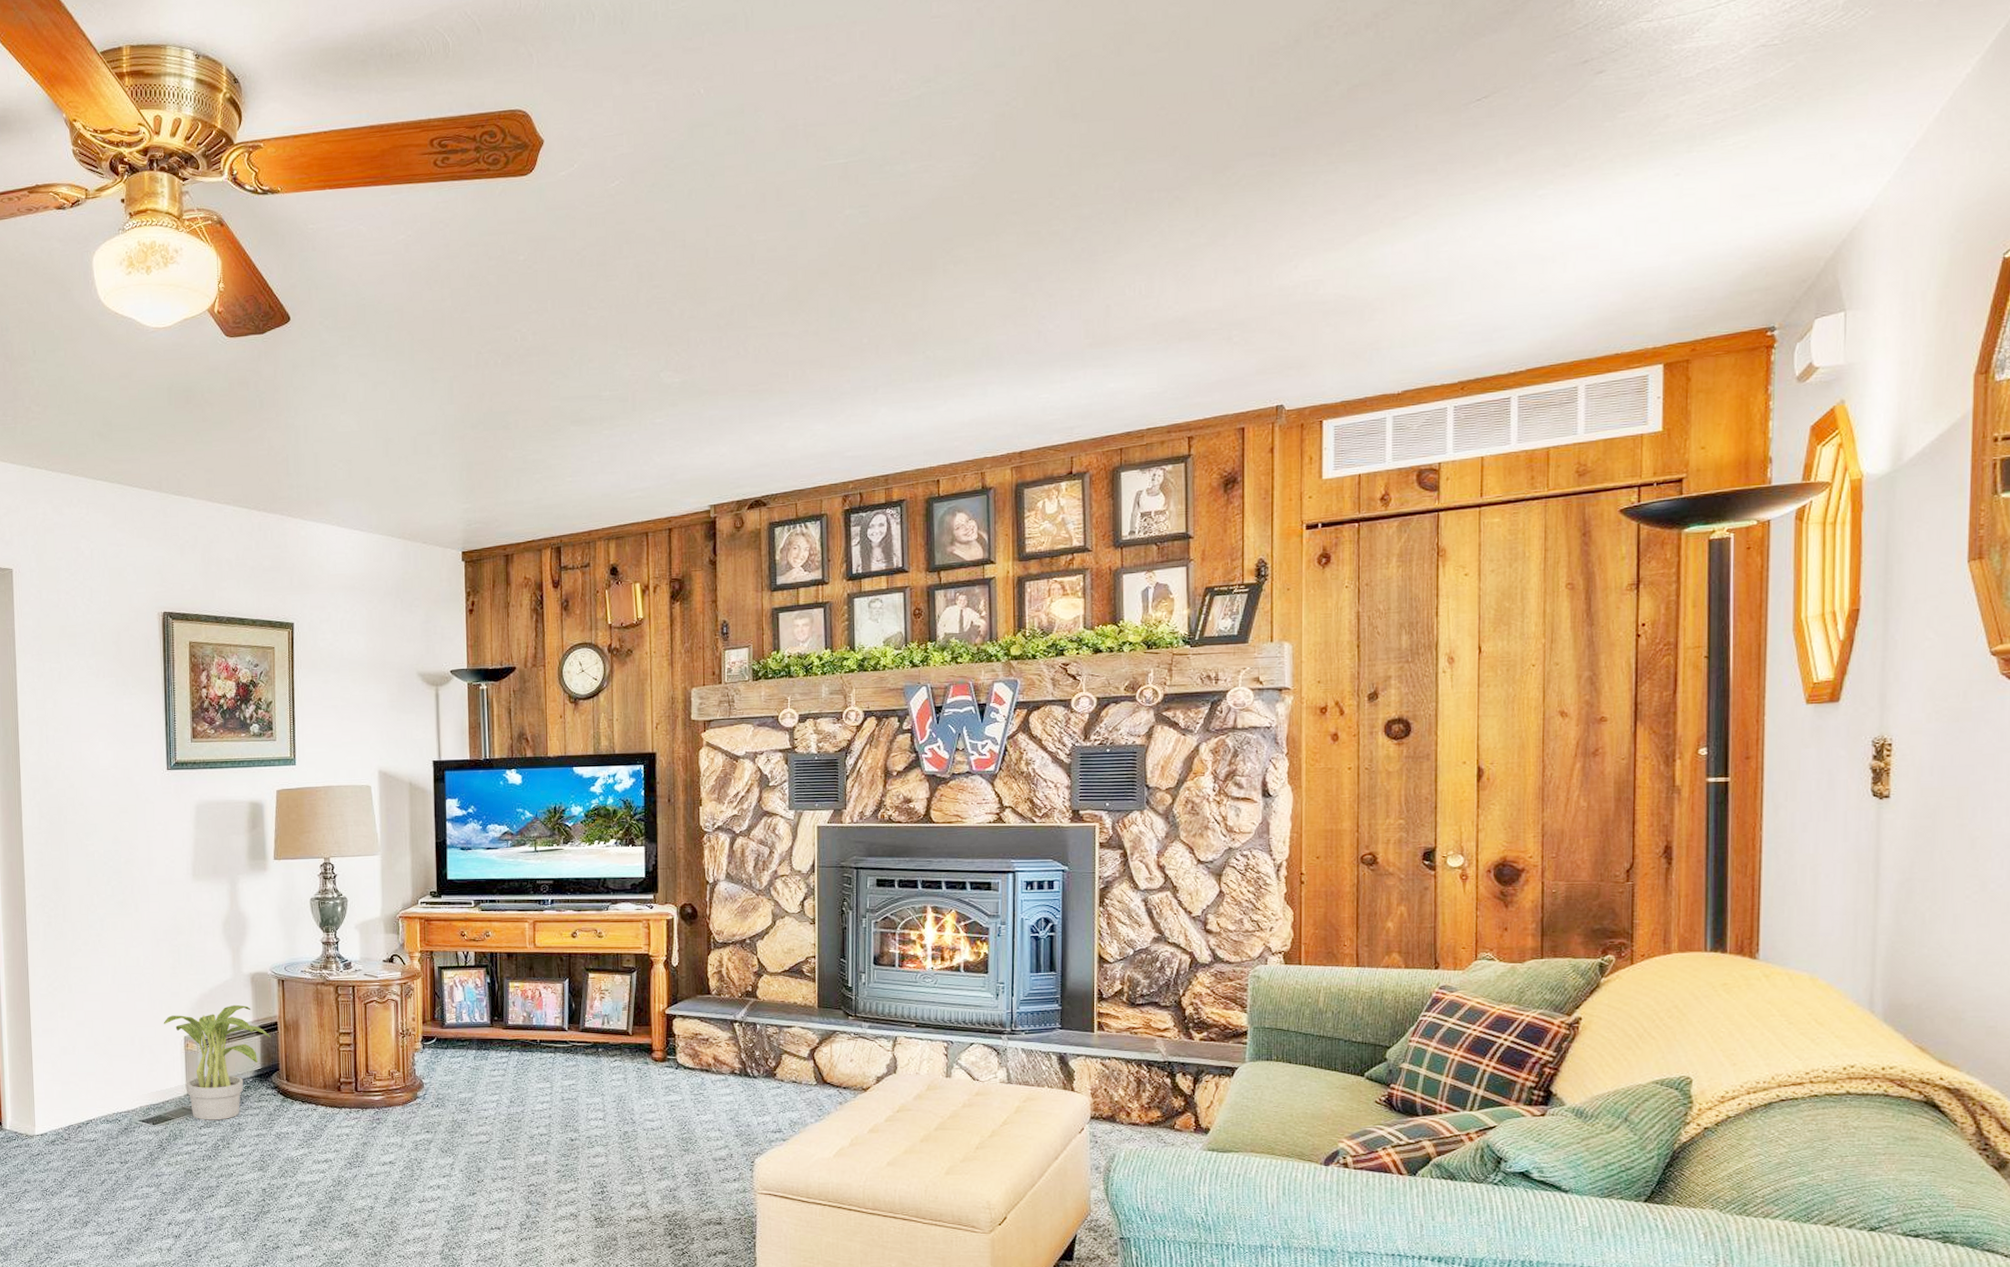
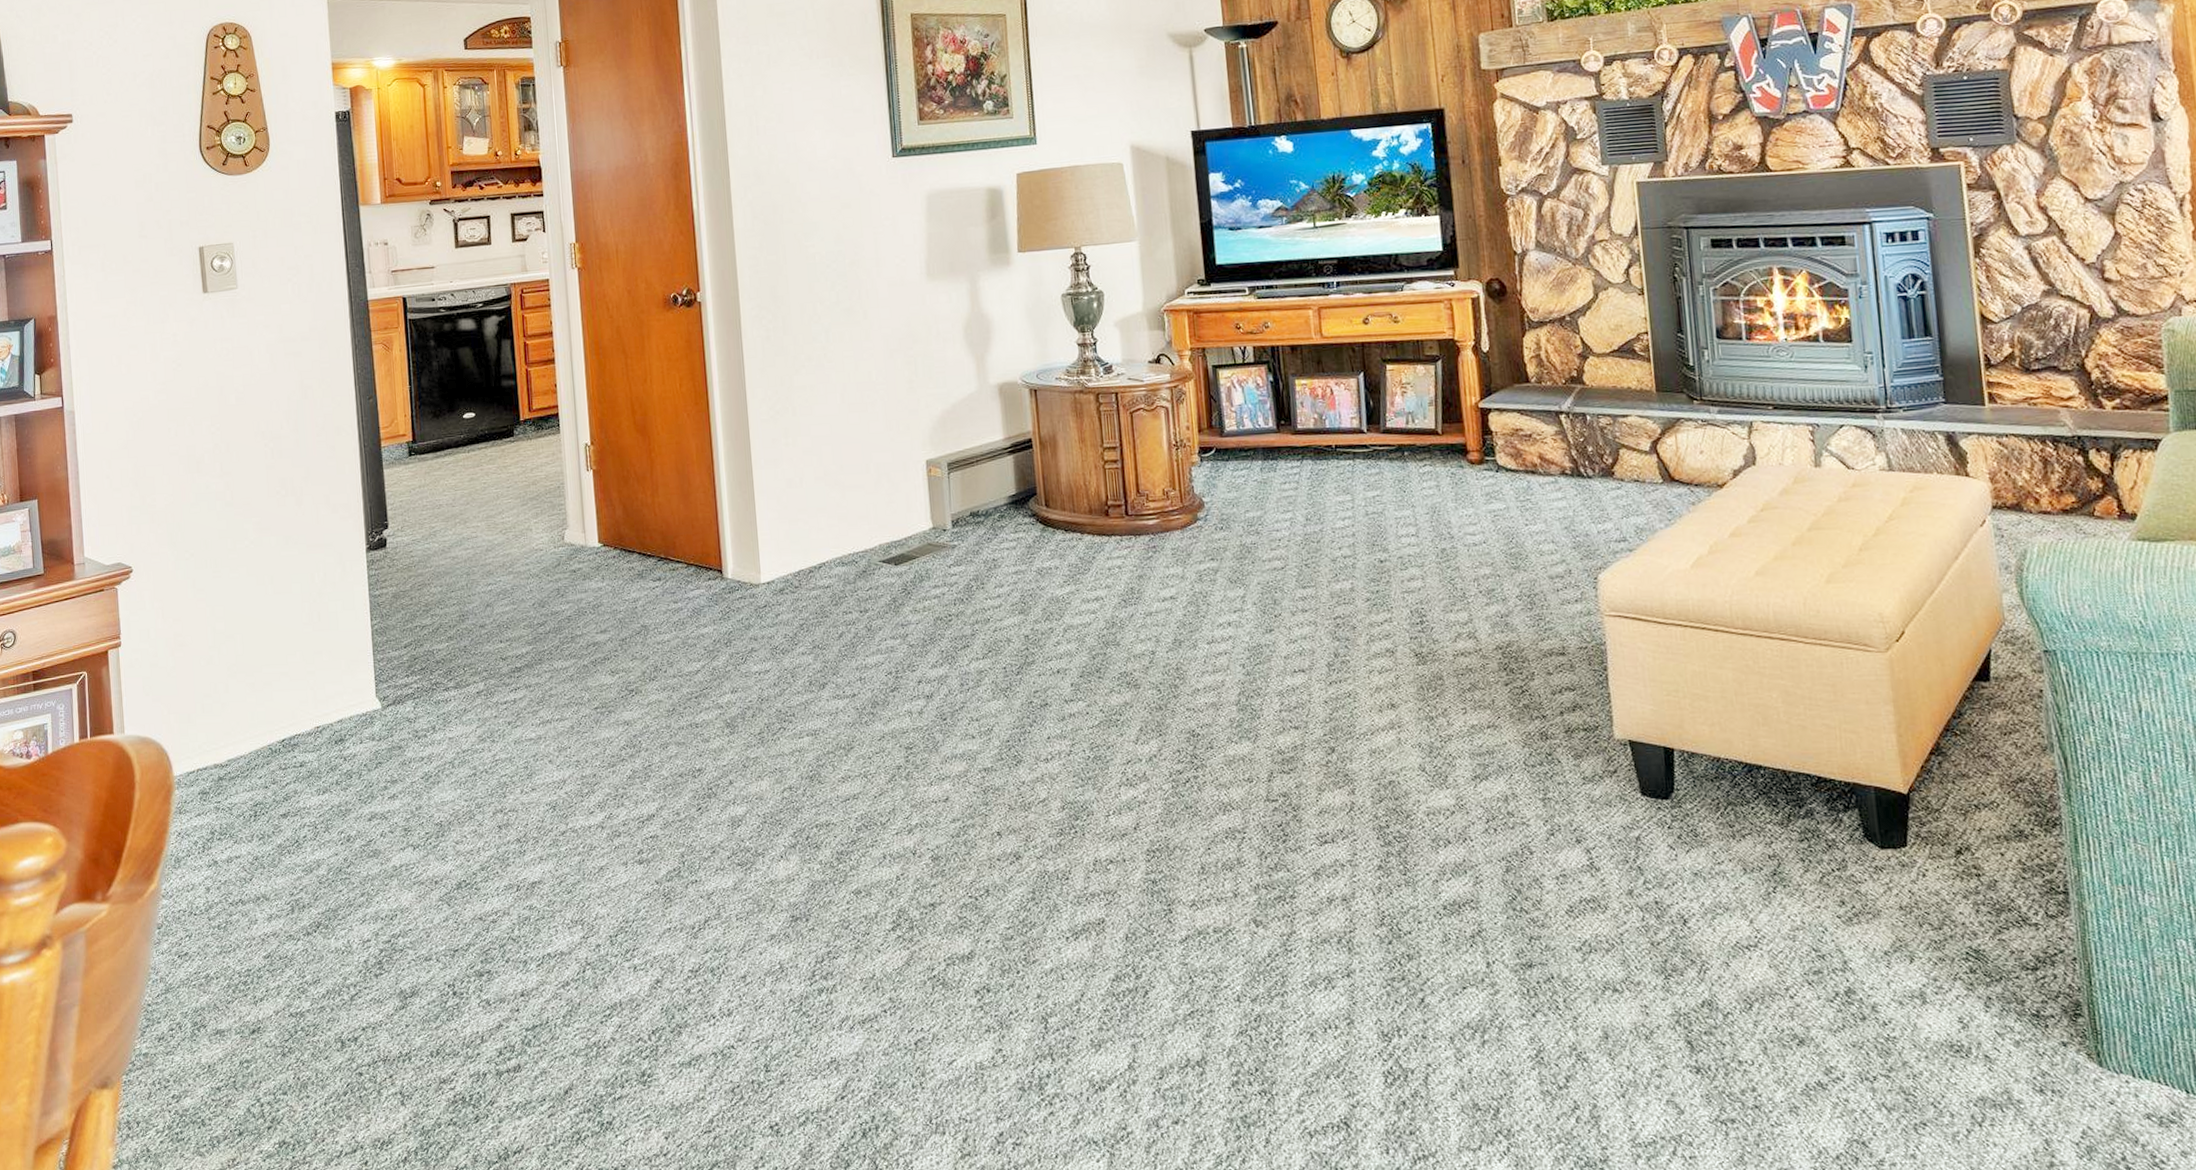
potted plant: present [163,1004,271,1120] -> none [901,420,1026,557]

